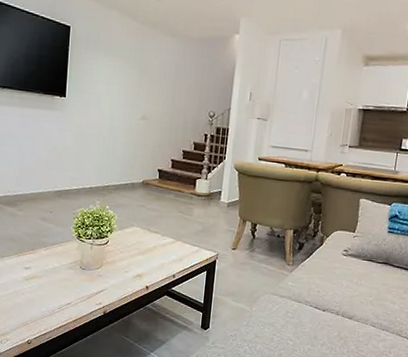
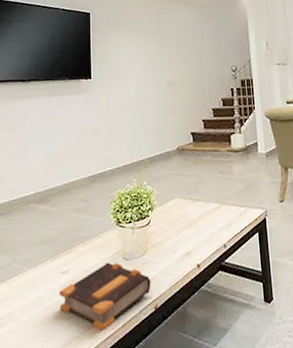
bible: none [21,268,103,321] -> present [59,262,151,331]

